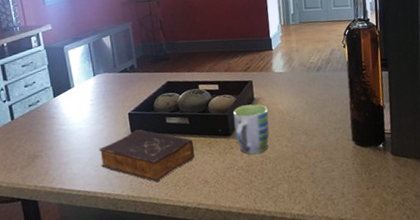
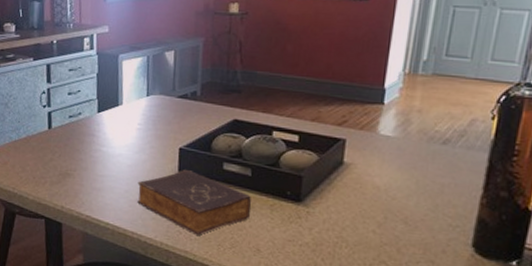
mug: present [232,104,270,155] -> none [308,168,360,234]

